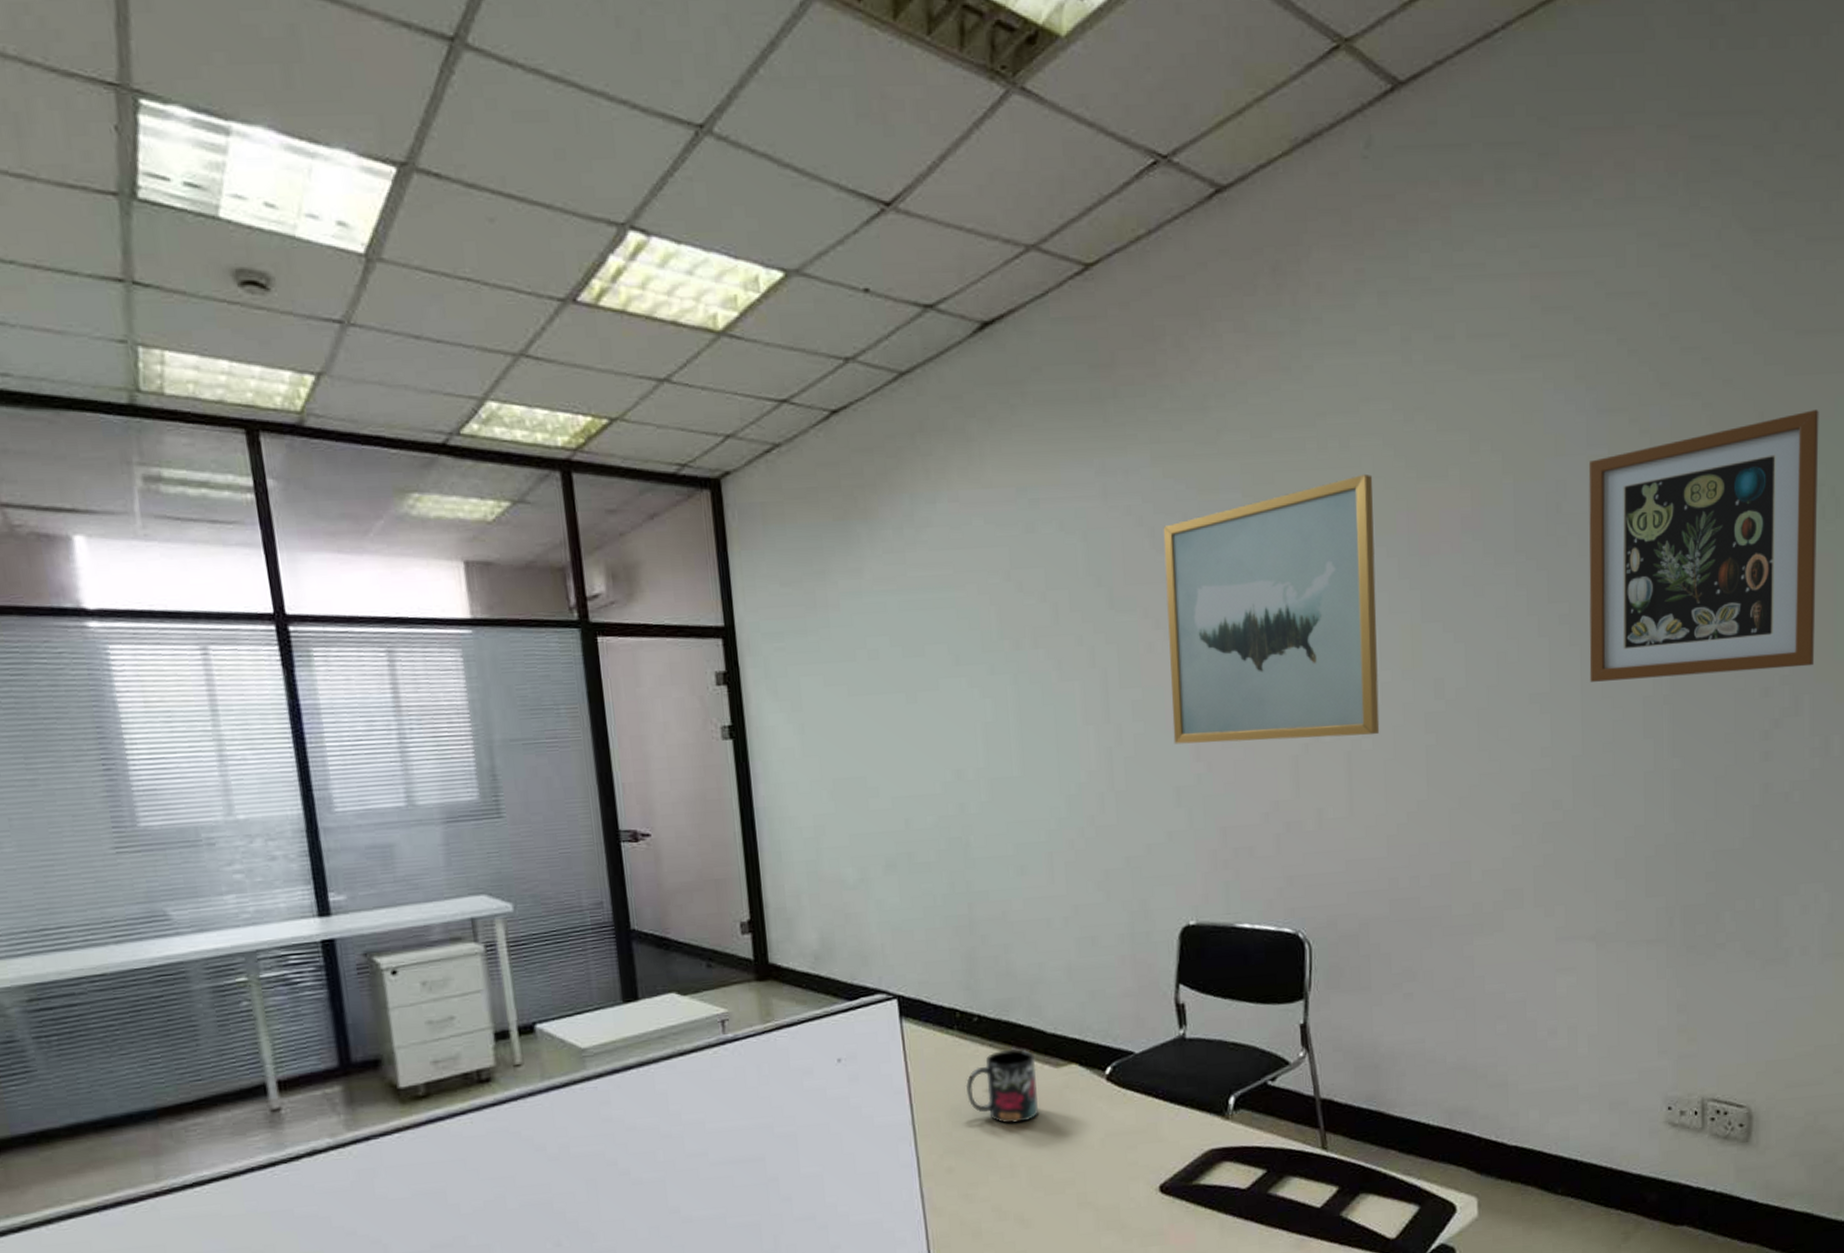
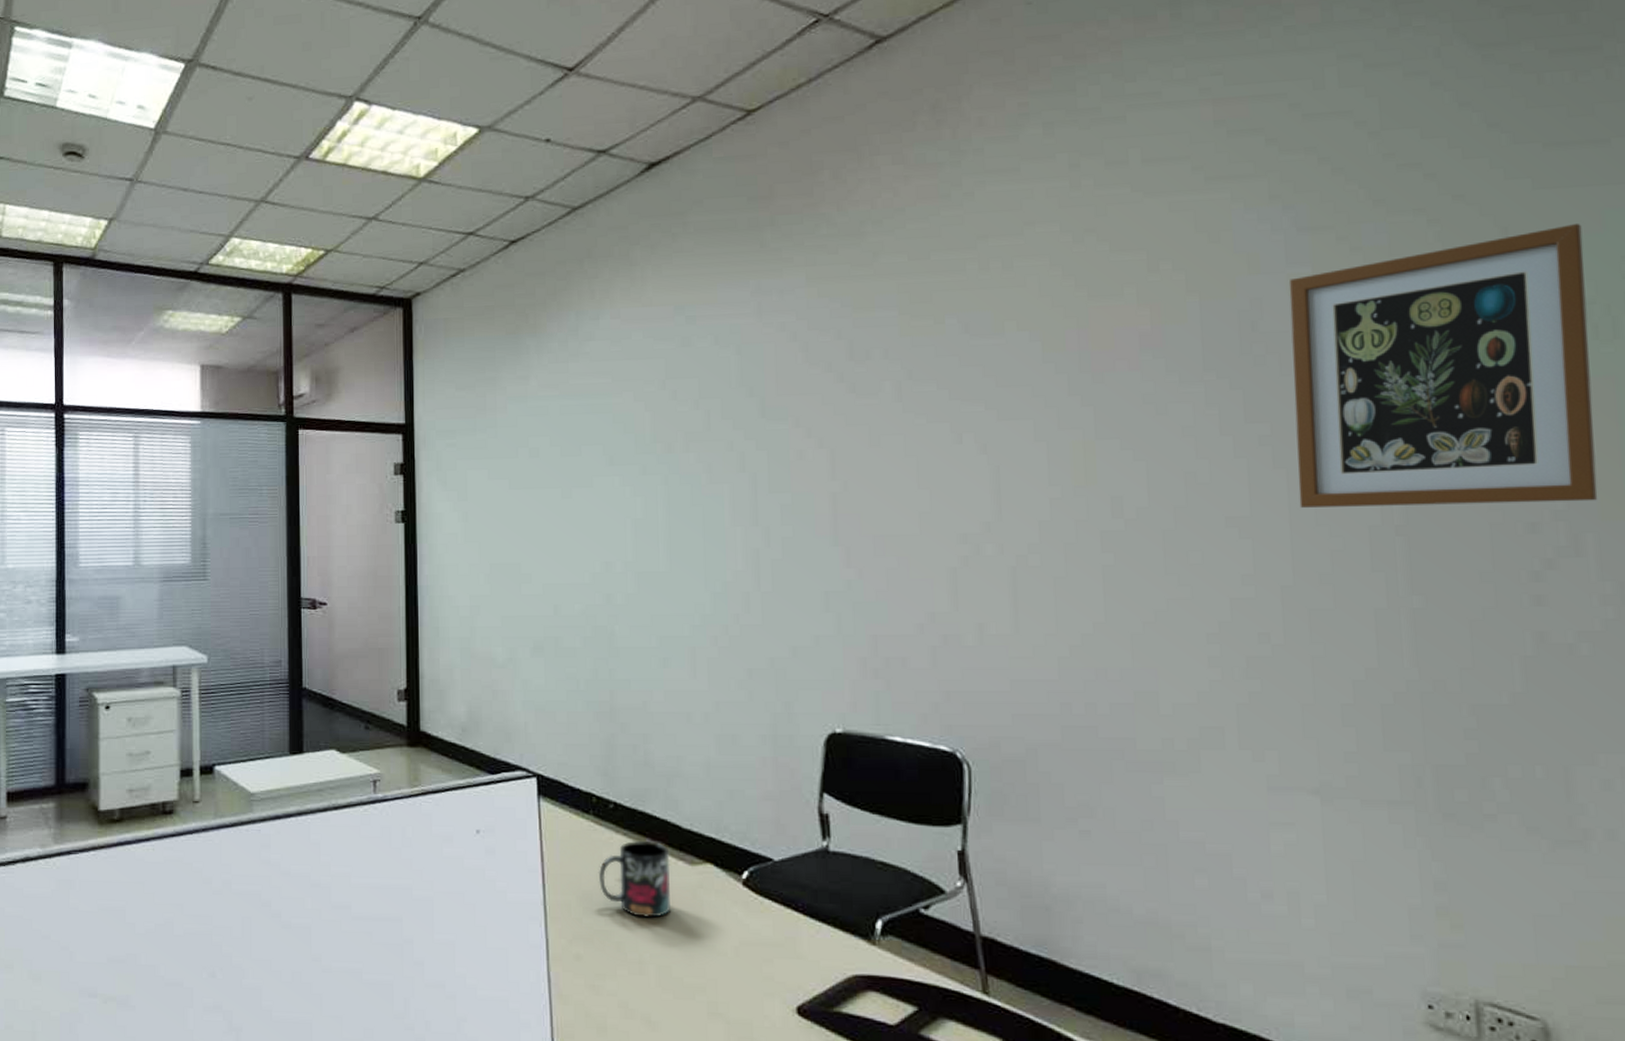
wall art: present [1163,473,1380,744] -> none [816,292,1049,552]

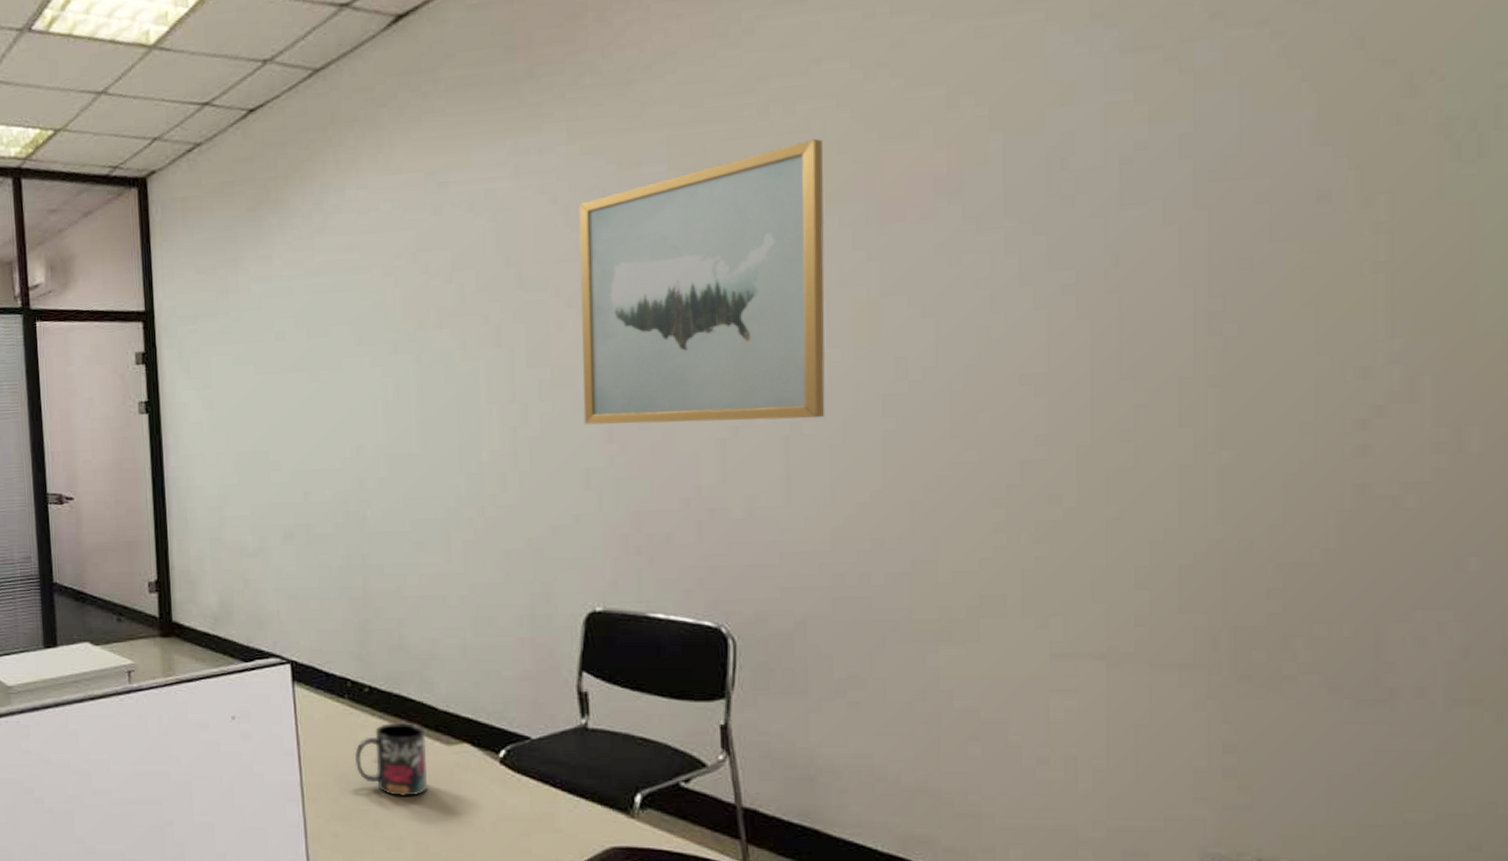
wall art: none [816,292,1049,552] -> present [578,138,825,425]
wall art: present [1288,224,1598,508] -> none [1103,27,1452,361]

